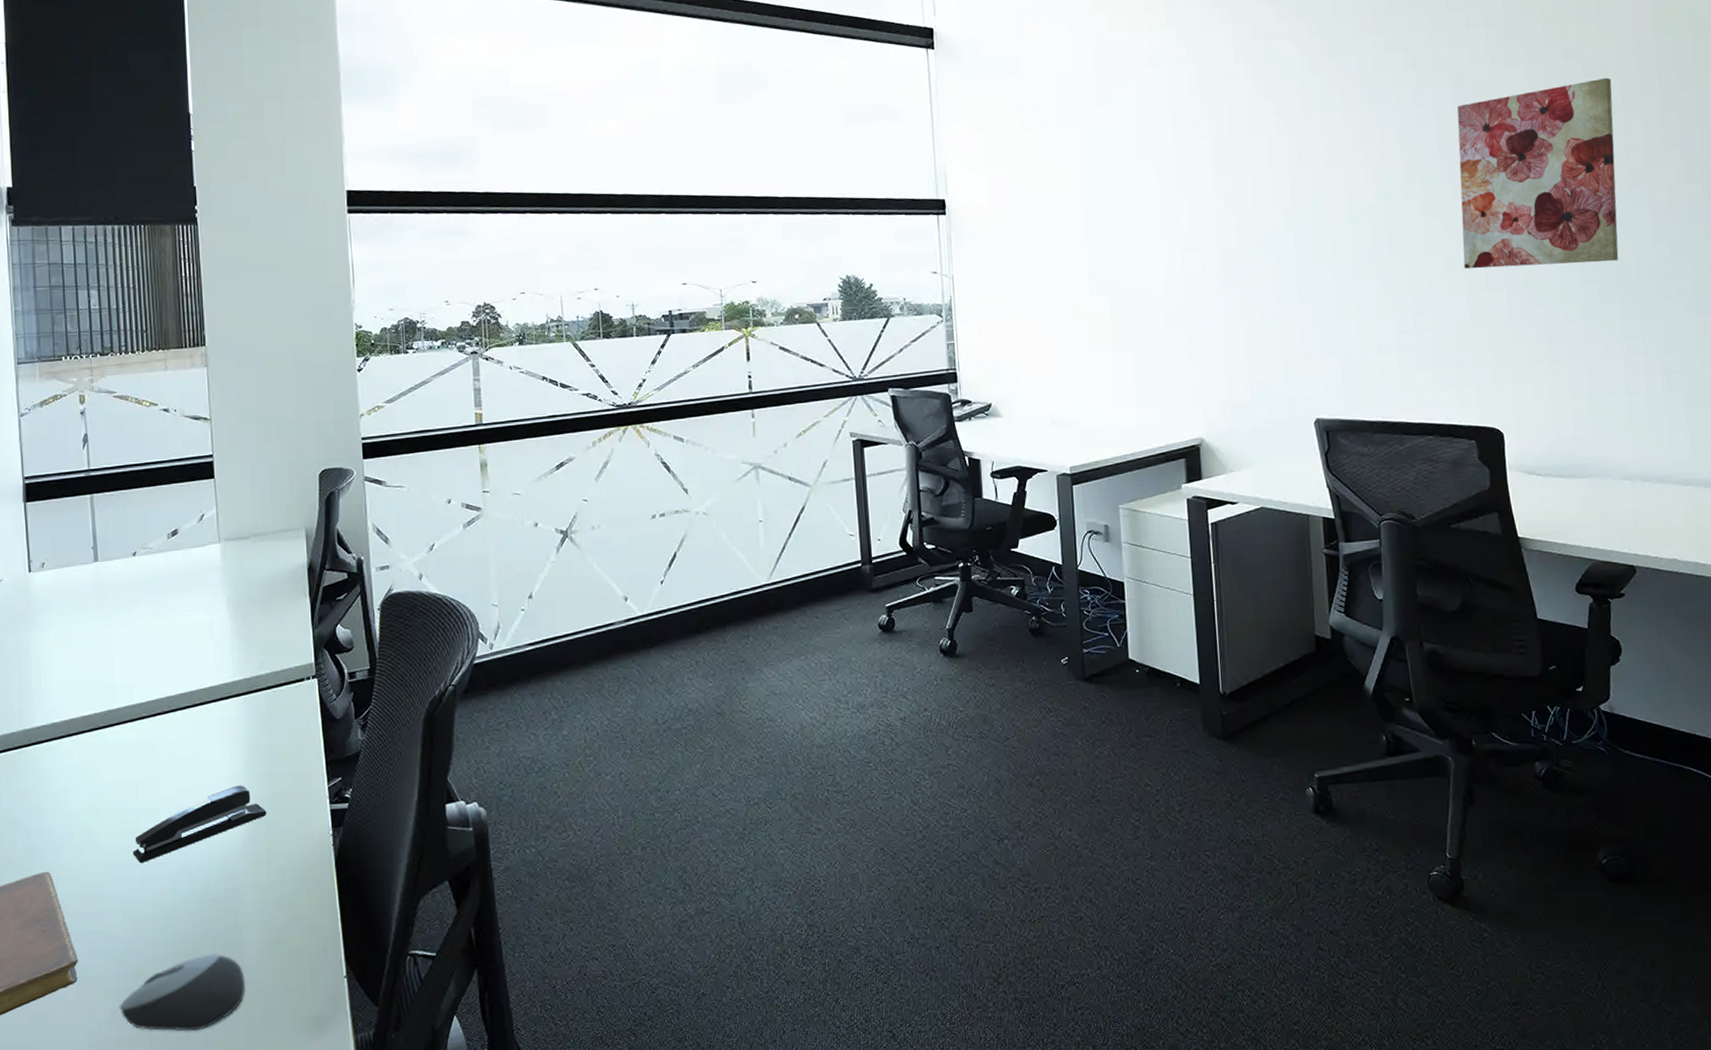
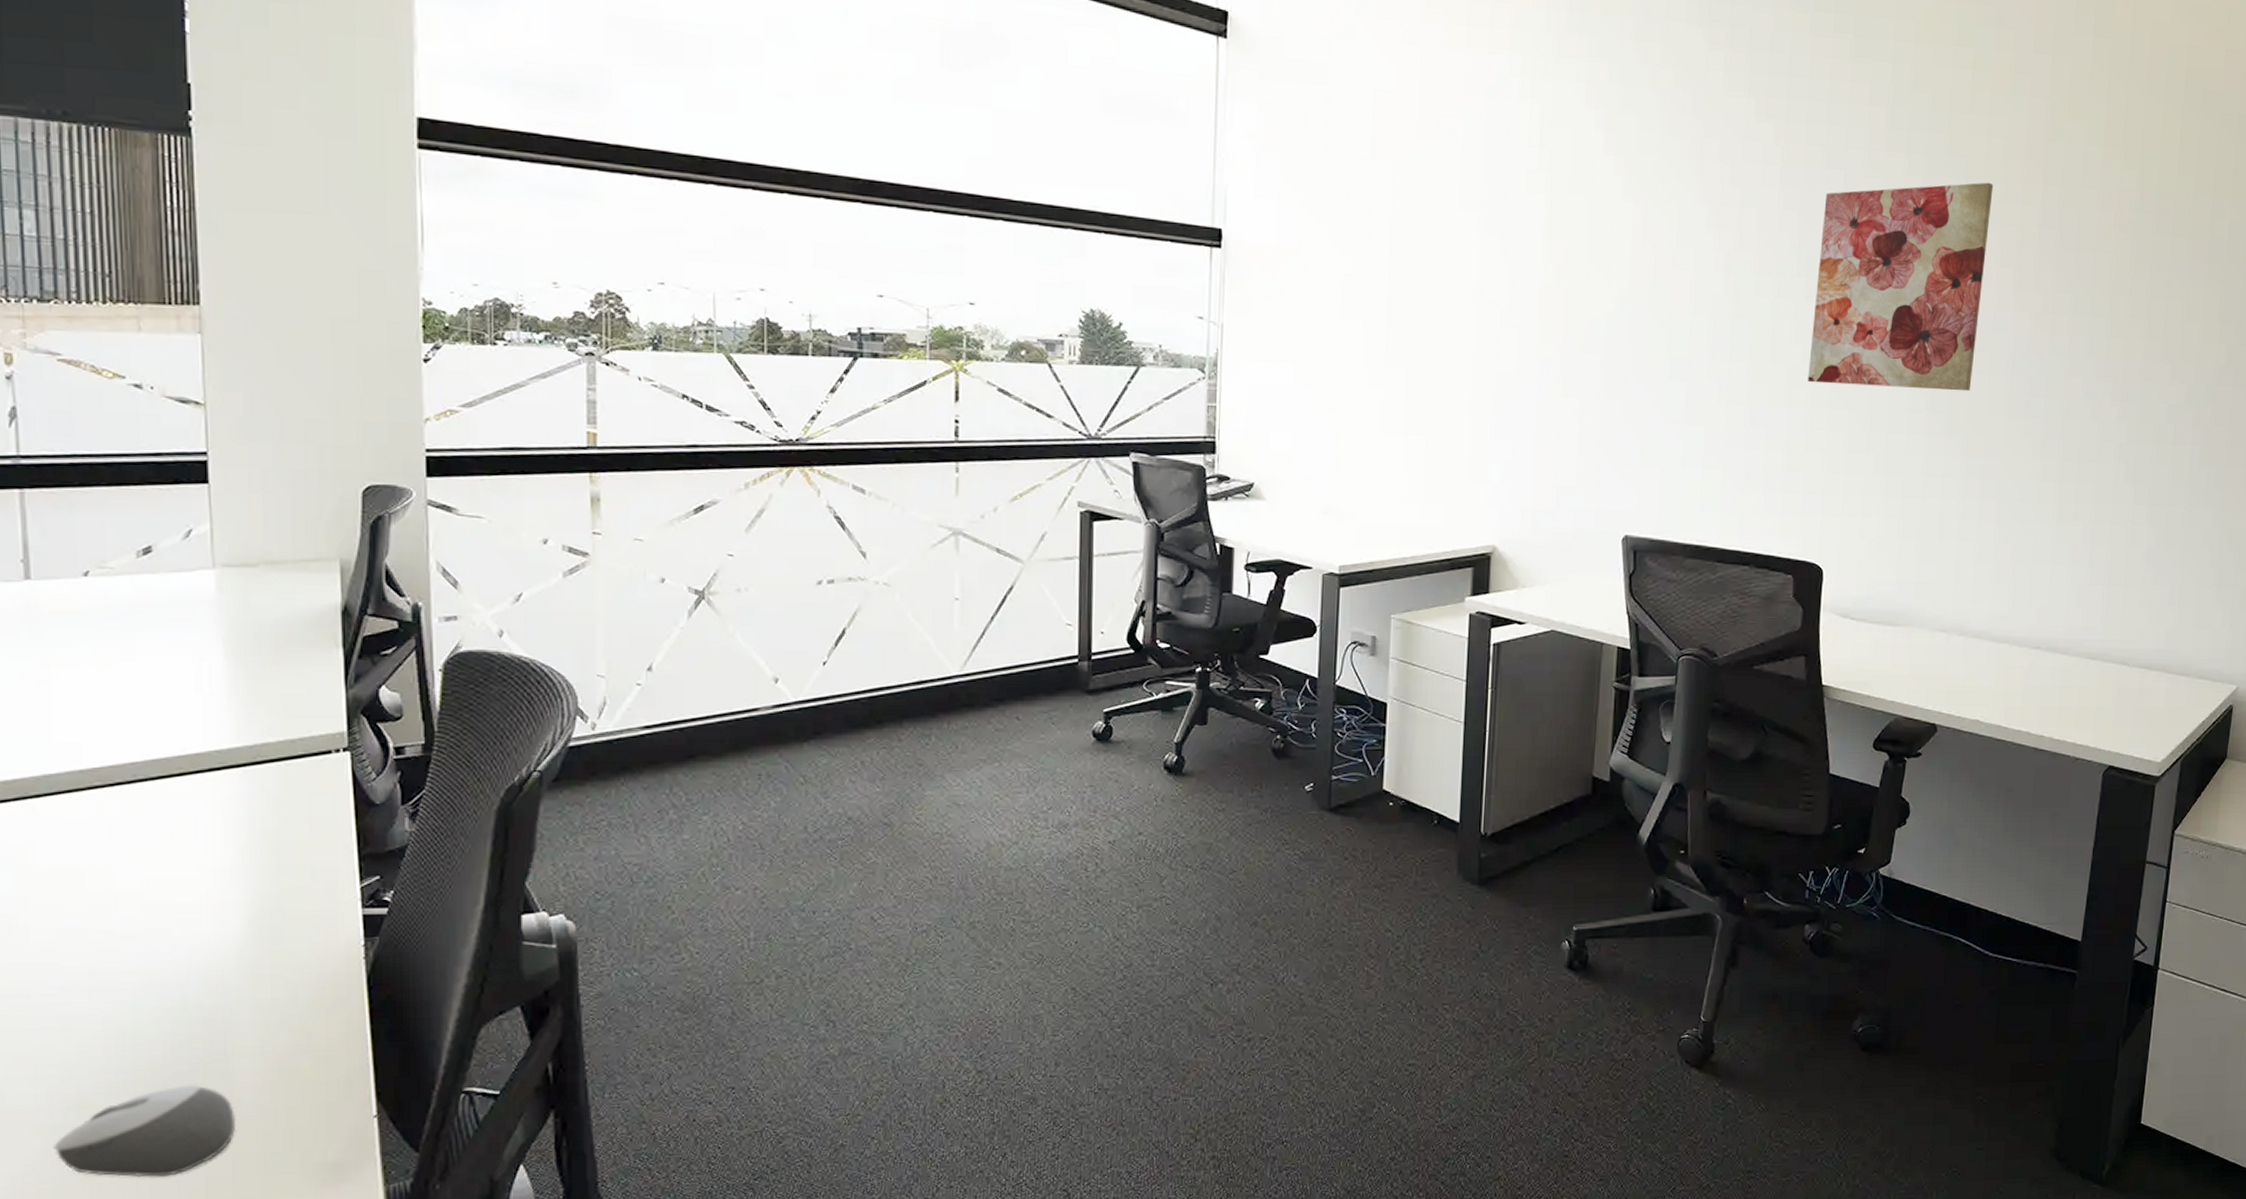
stapler: present [133,785,267,864] -> none [76,879,273,971]

